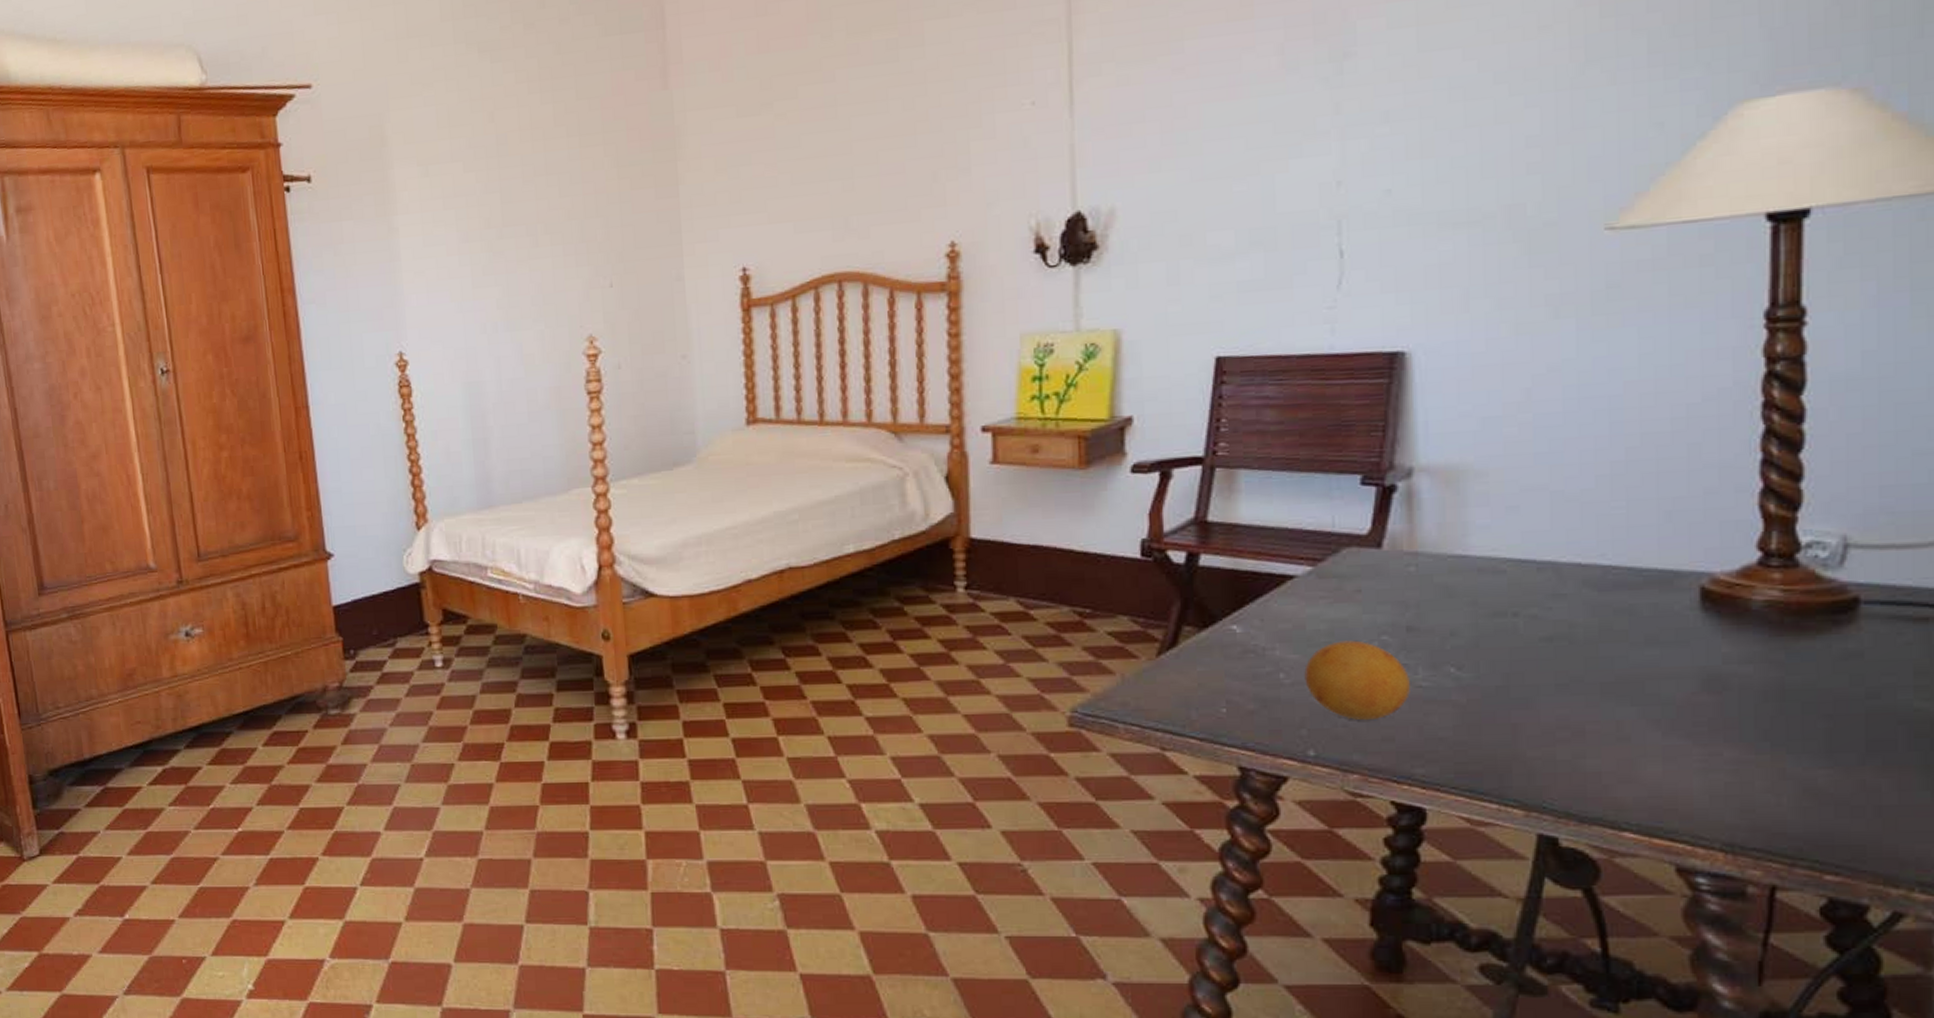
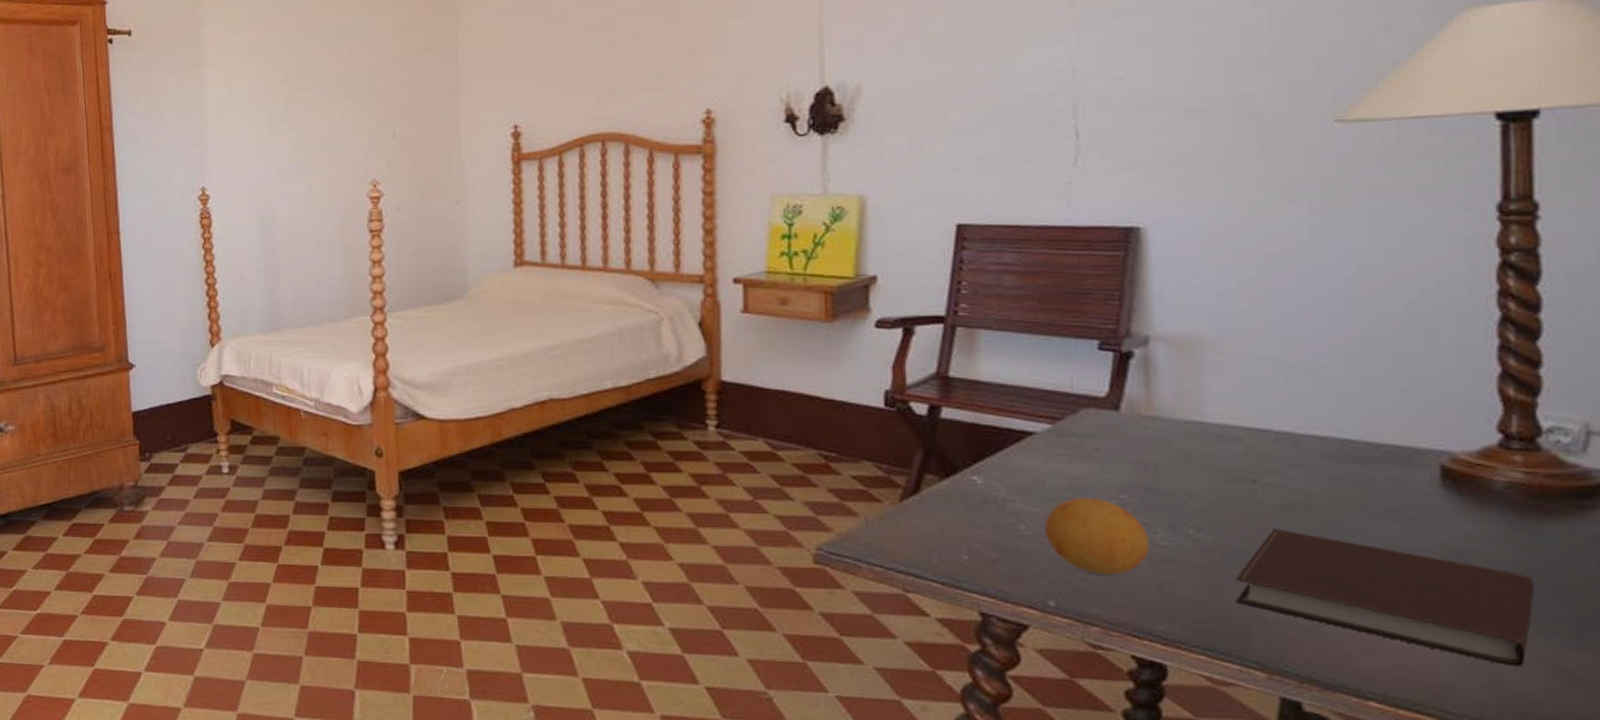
notebook: none [1495,662,1787,788] -> present [1235,528,1534,667]

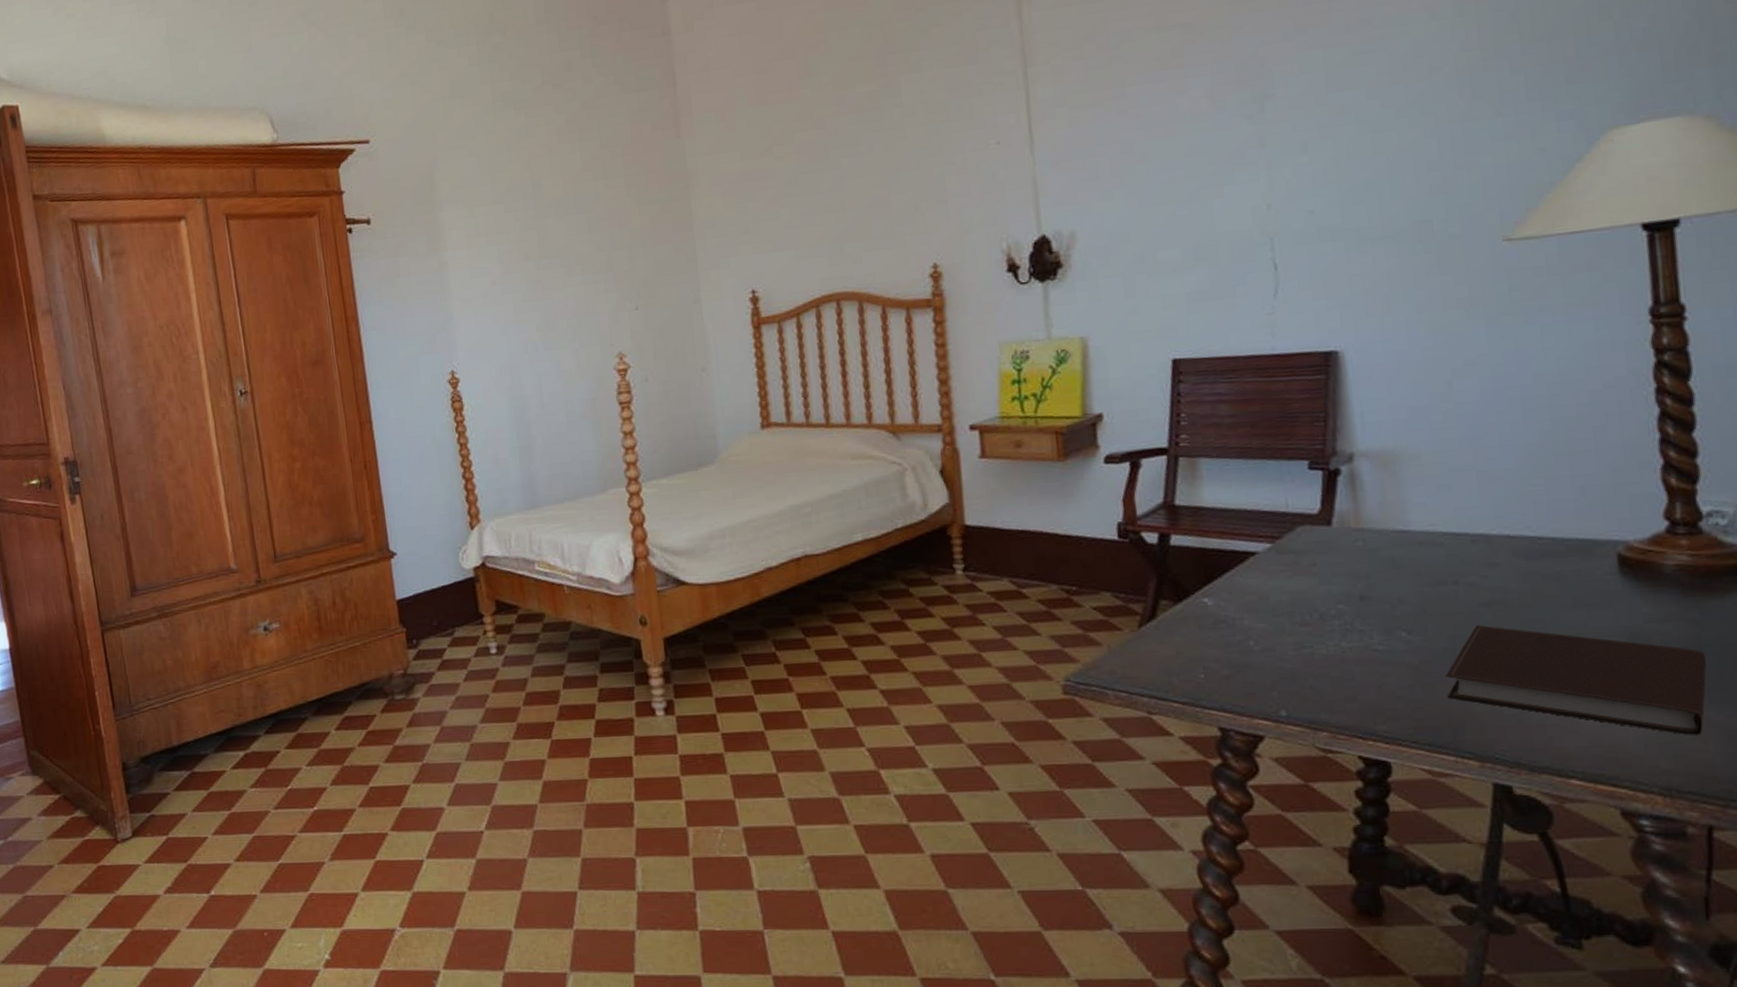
fruit: present [1044,497,1149,576] -> none [1271,609,1368,683]

